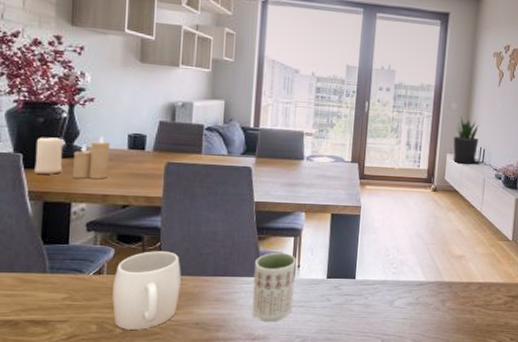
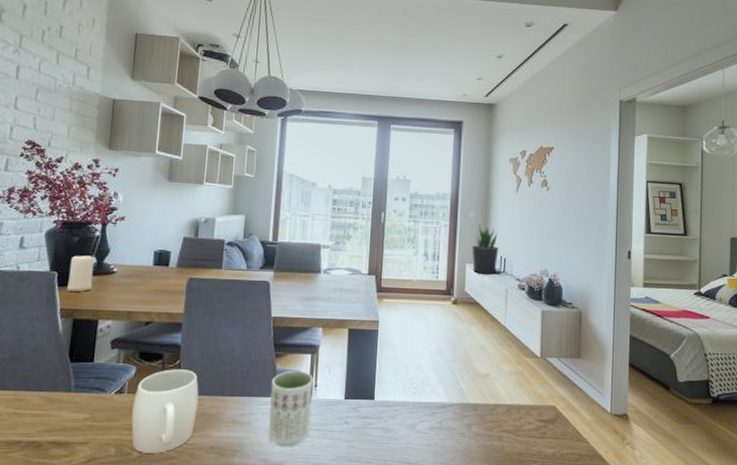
candle: present [73,136,111,180] -> none [102,254,138,296]

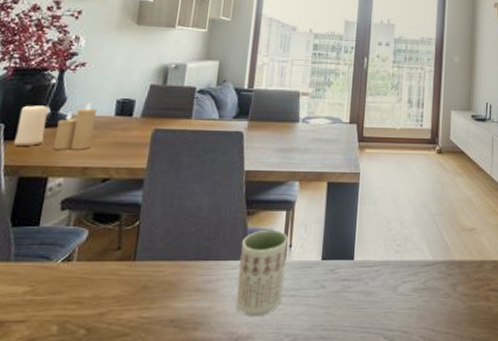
candle: none [102,254,138,296] -> present [54,103,98,150]
mug: present [131,369,199,453] -> none [78,231,160,331]
planter: present [472,224,499,275] -> none [457,69,484,122]

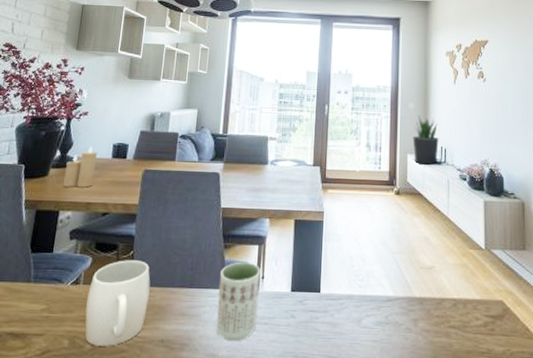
candle: present [13,105,48,146] -> none [31,149,58,184]
mug: none [78,231,160,331] -> present [85,260,151,346]
planter: none [457,69,484,122] -> present [413,115,439,165]

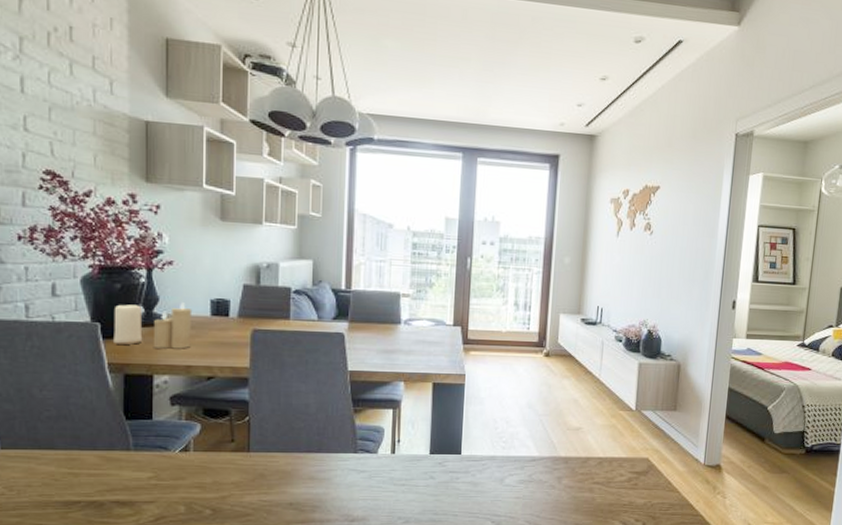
candle: none [31,149,58,184] -> present [112,304,143,345]
mug: present [85,260,151,346] -> none [201,426,272,511]
cup: present [216,261,261,342] -> none [348,426,396,502]
planter: present [413,115,439,165] -> none [566,271,596,326]

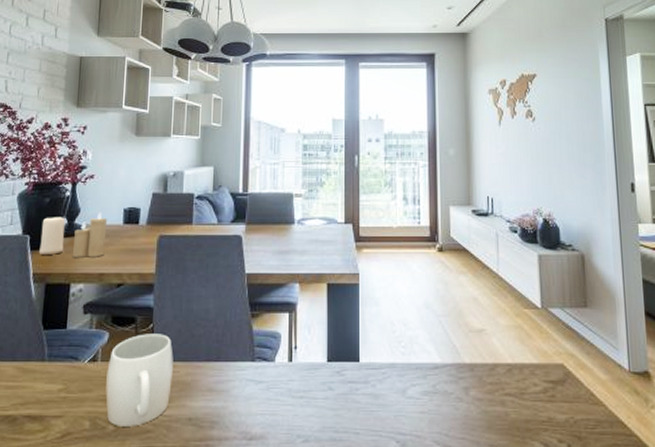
mug: none [201,426,272,511] -> present [105,334,174,427]

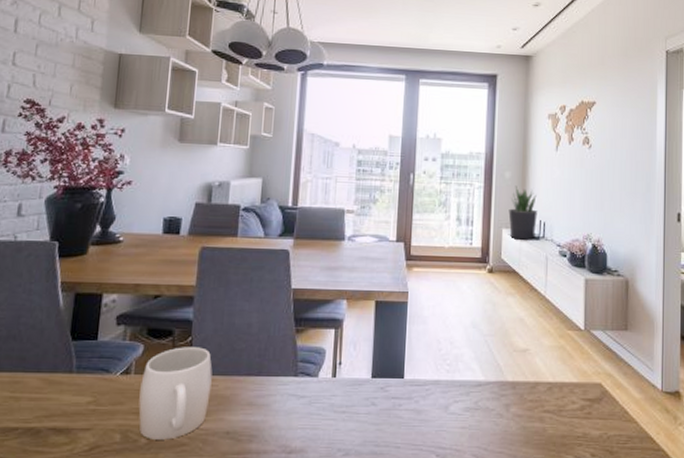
candle: present [38,217,65,255] -> none [67,223,98,263]
candle: present [73,213,108,257] -> none [106,221,146,267]
planter: none [455,162,485,217] -> present [508,185,538,240]

